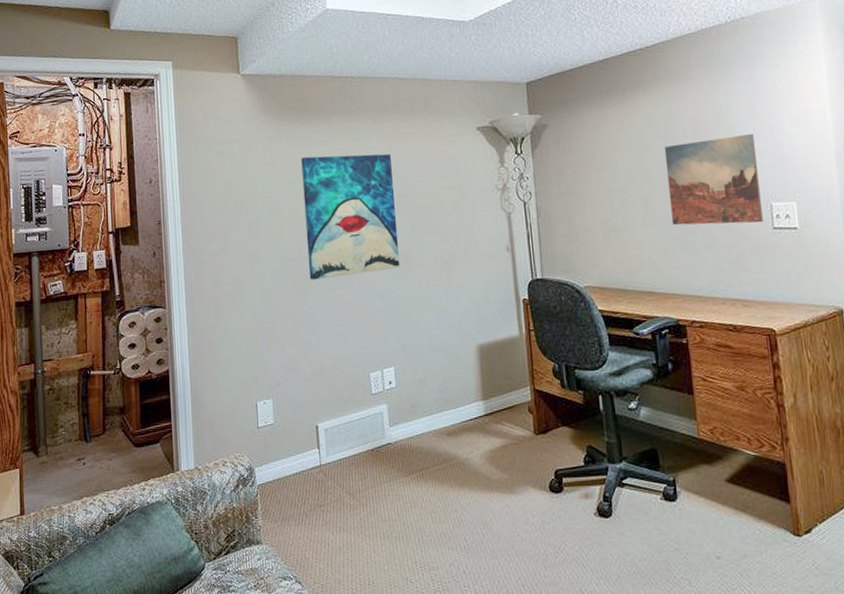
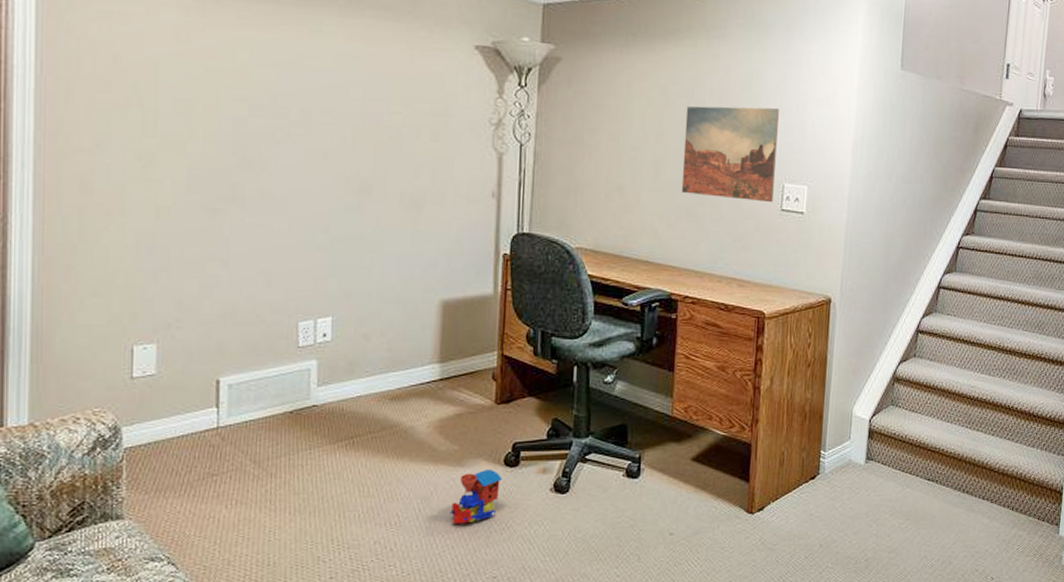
wall art: present [301,153,400,280] -> none [227,42,359,202]
toy train: none [509,495,550,548] -> present [450,468,502,524]

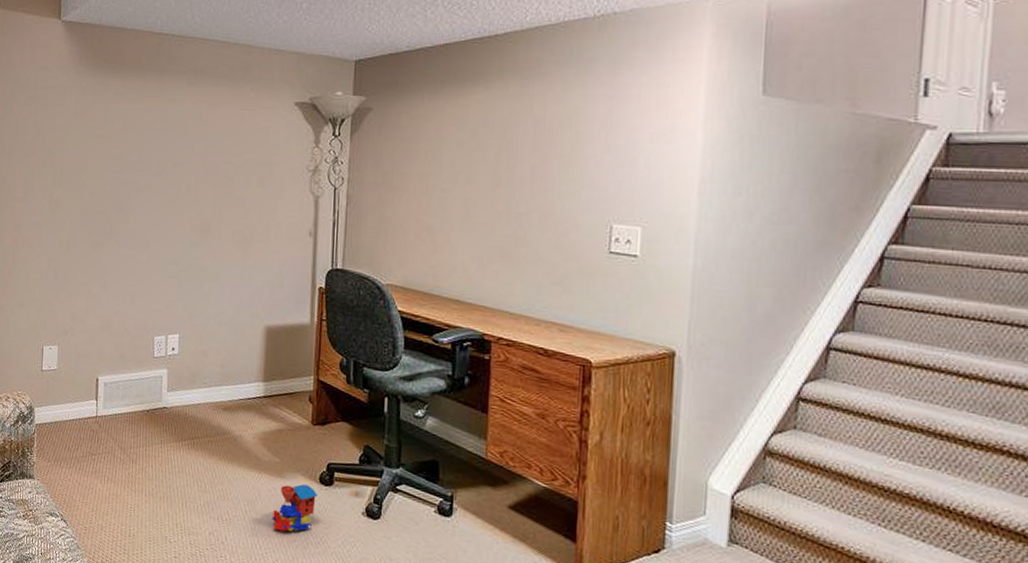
wall art: present [681,106,779,203] -> none [493,145,604,245]

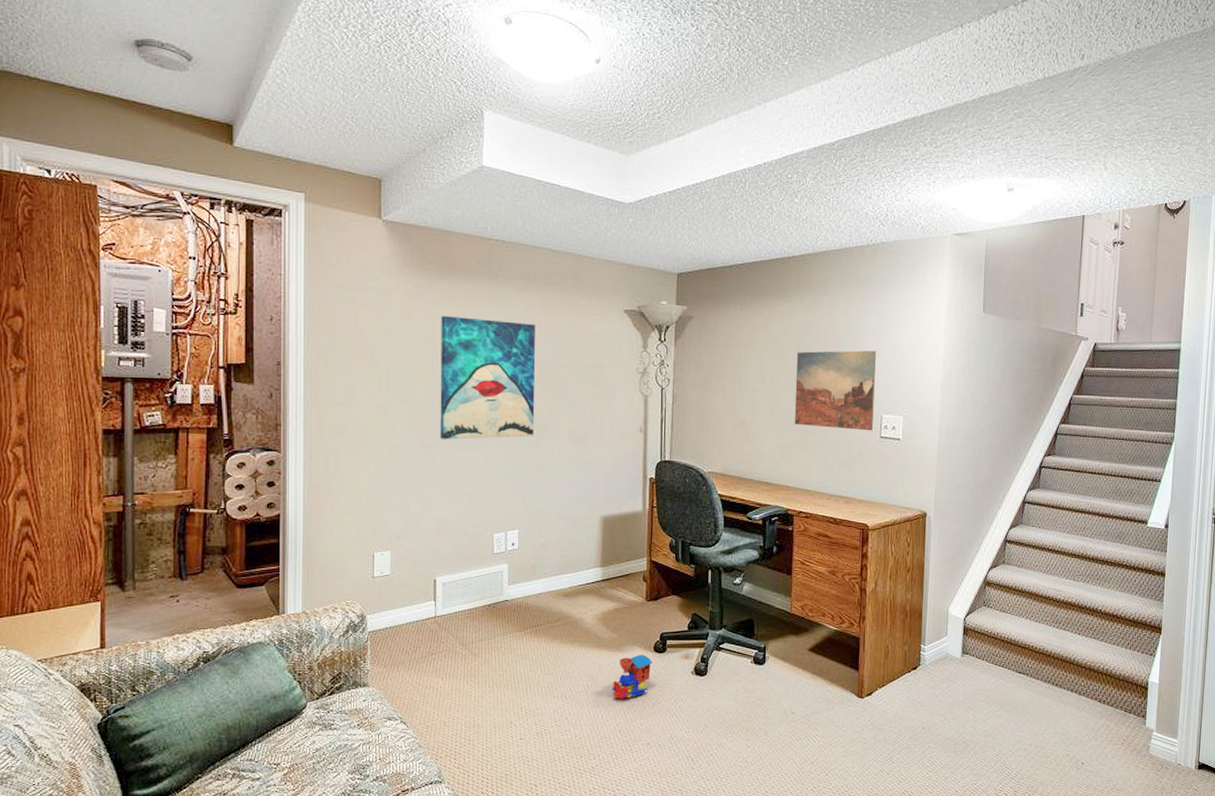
wall art: none [106,113,202,238] -> present [440,316,536,440]
wall art: none [493,145,604,245] -> present [794,350,876,431]

